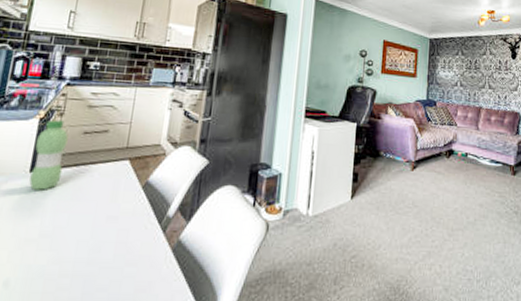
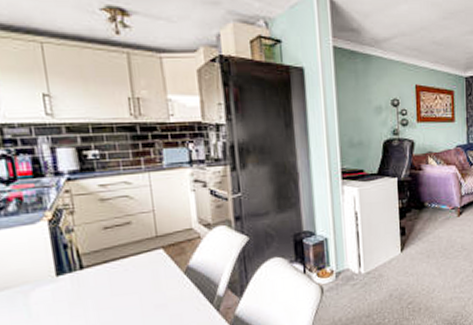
water bottle: present [29,120,69,190] -> none [52,218,93,293]

